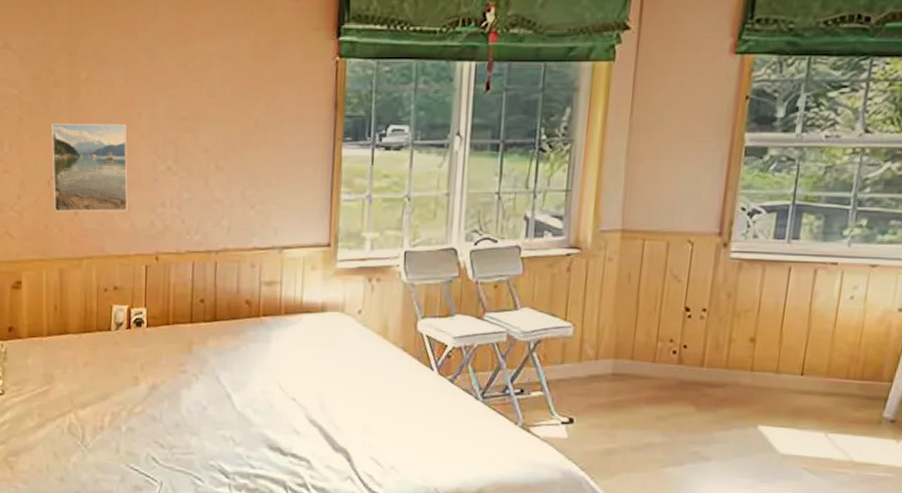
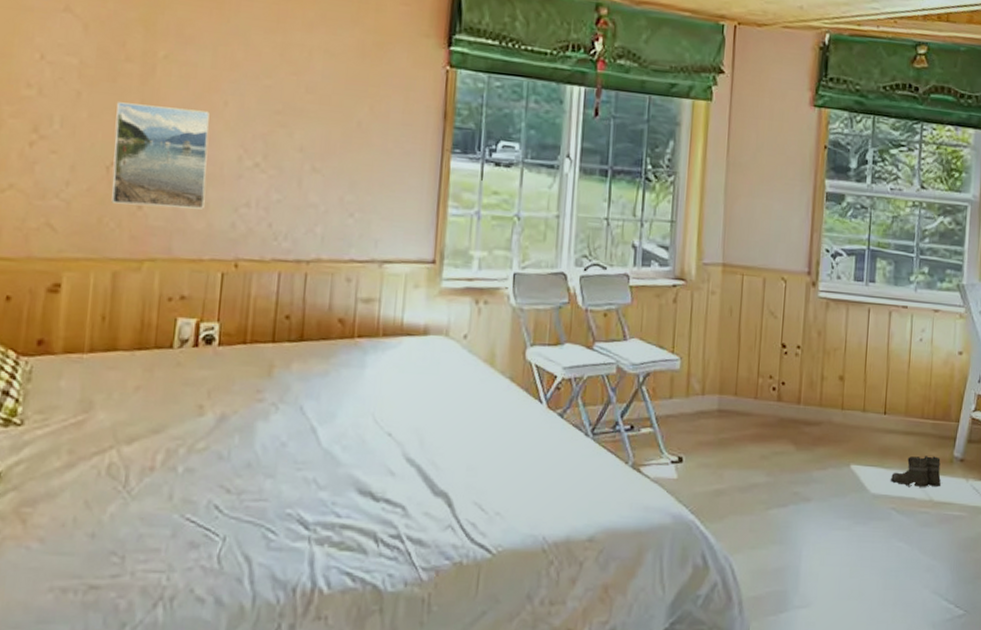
boots: none [803,417,867,448] -> present [890,456,942,488]

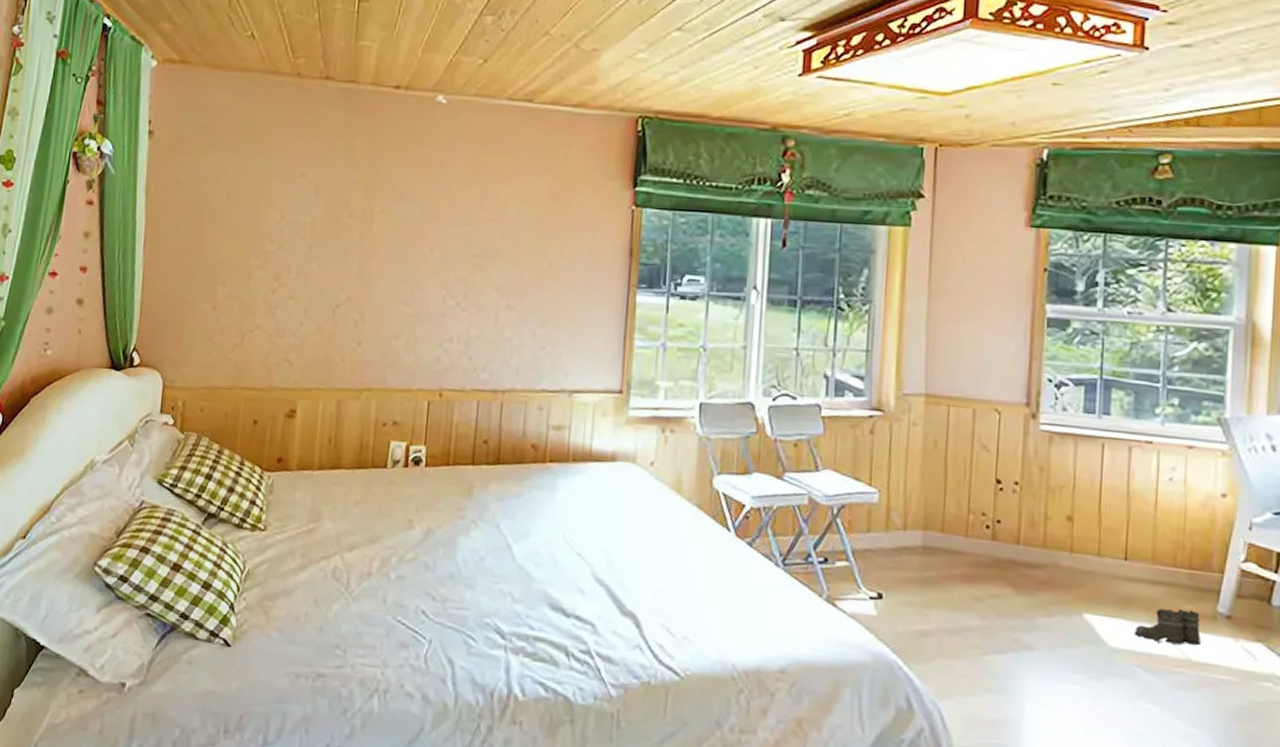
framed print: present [111,102,210,210] -> none [337,253,418,345]

